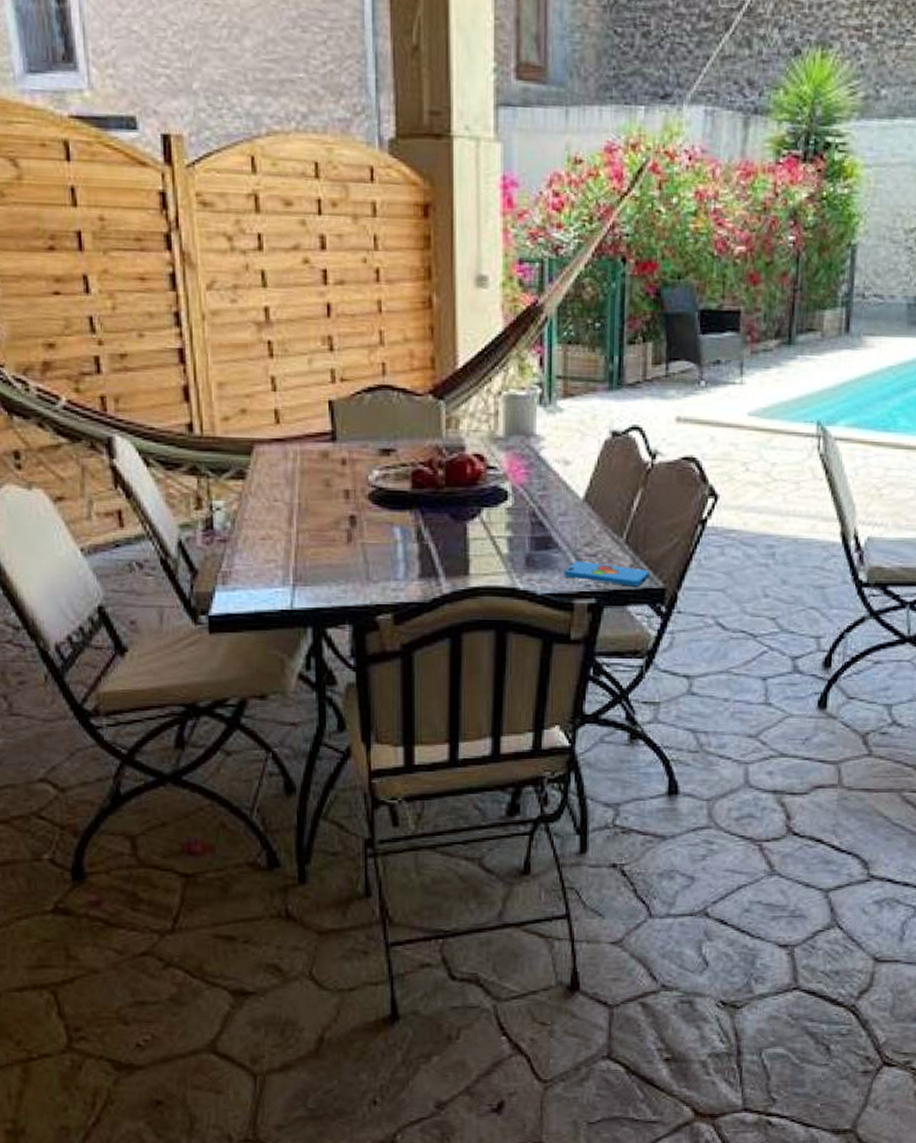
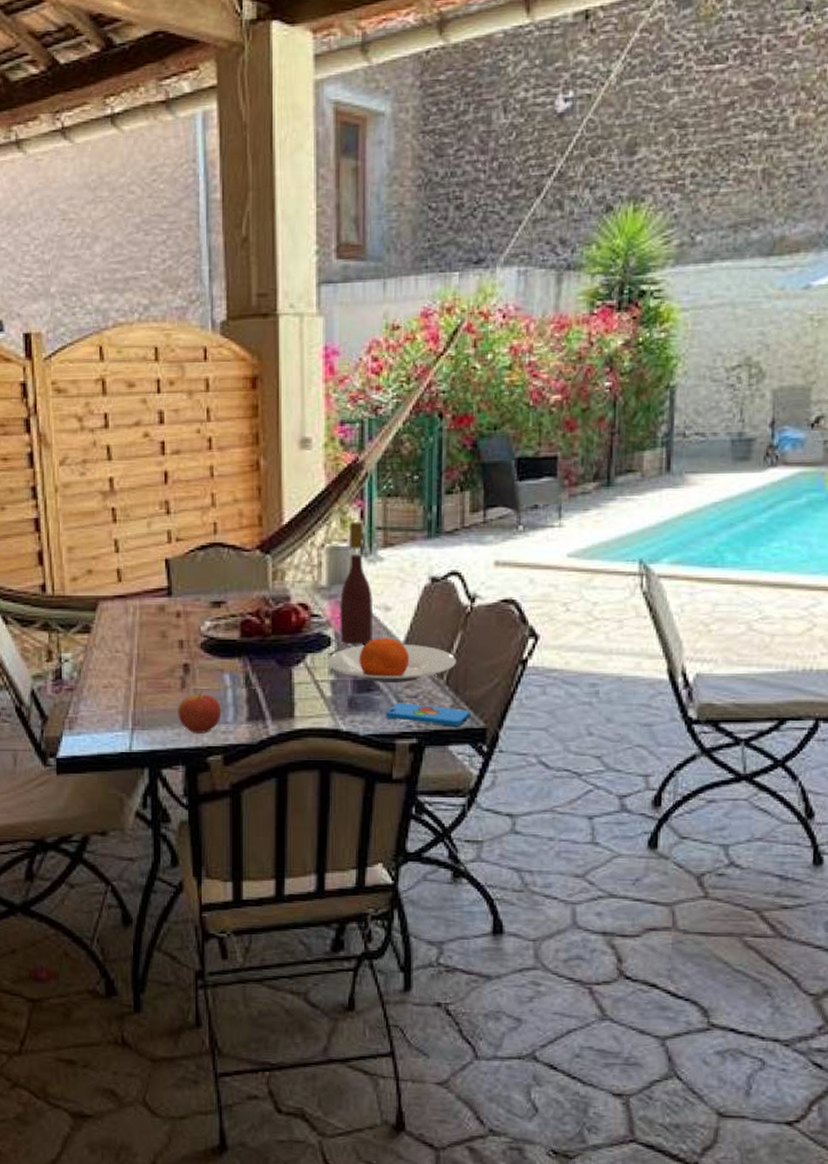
apple: none [344,544,392,590] -> present [178,690,222,733]
plate: none [504,493,636,540] -> present [328,638,456,682]
wine bottle: none [517,369,552,500] -> present [340,522,372,645]

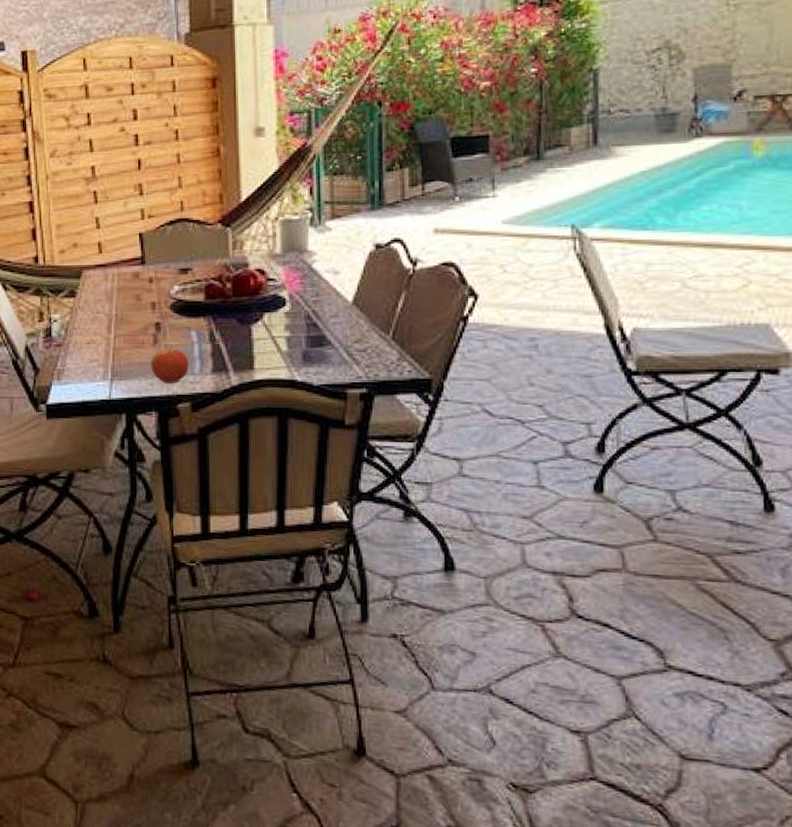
plate: present [328,638,456,682] -> none [283,298,401,338]
wine bottle: present [340,522,372,645] -> none [293,197,323,305]
smartphone: present [385,702,470,727] -> none [336,356,416,378]

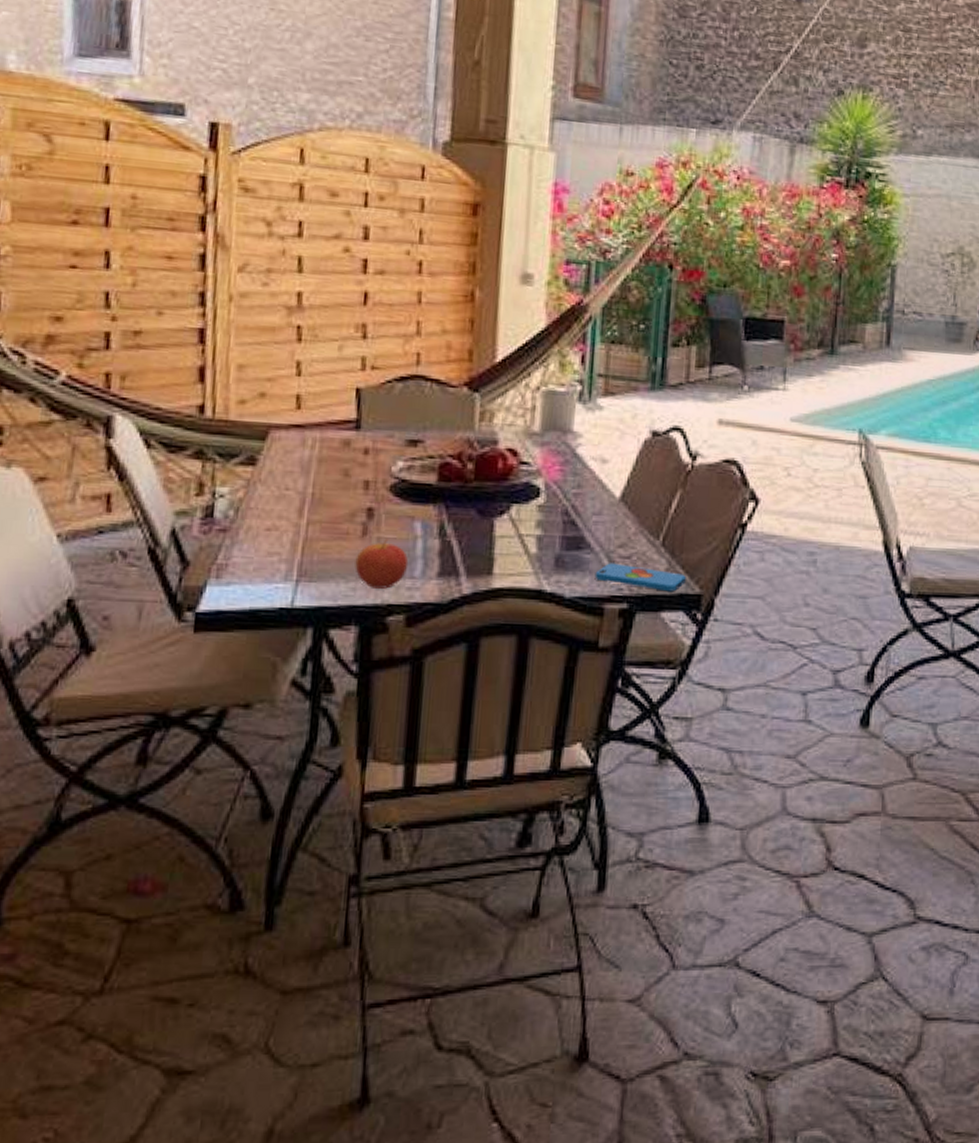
smartphone: none [336,356,416,378] -> present [594,563,686,592]

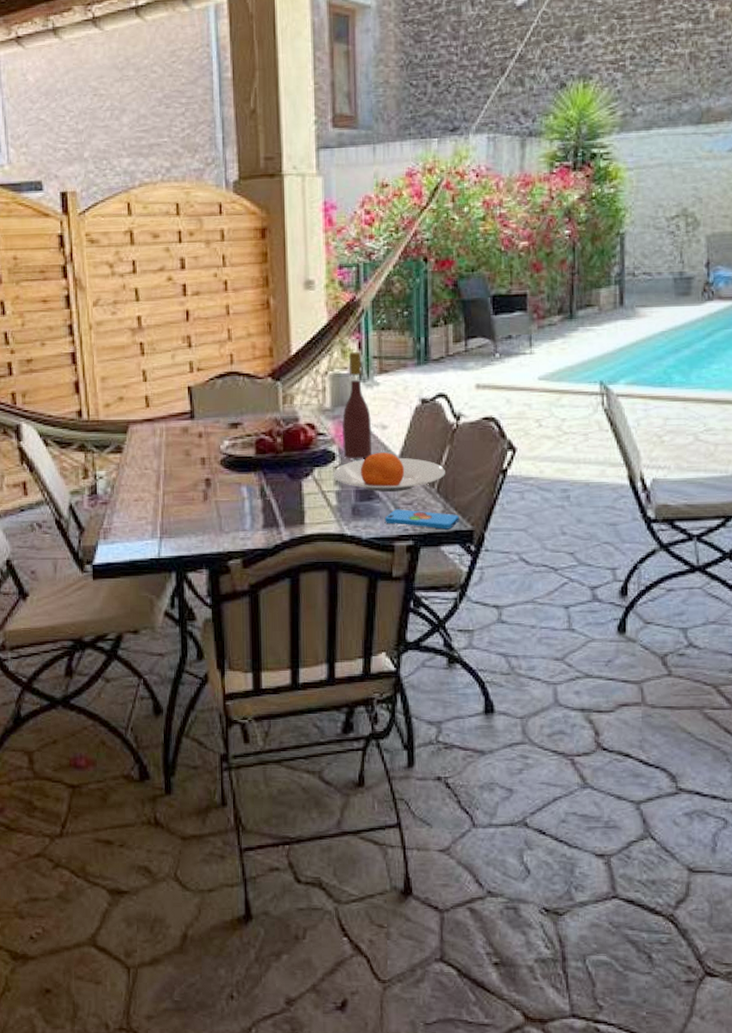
apple: present [355,539,409,589] -> none [201,501,240,540]
plate: none [535,492,674,542] -> present [333,453,445,492]
wine bottle: none [550,366,589,498] -> present [342,352,371,459]

